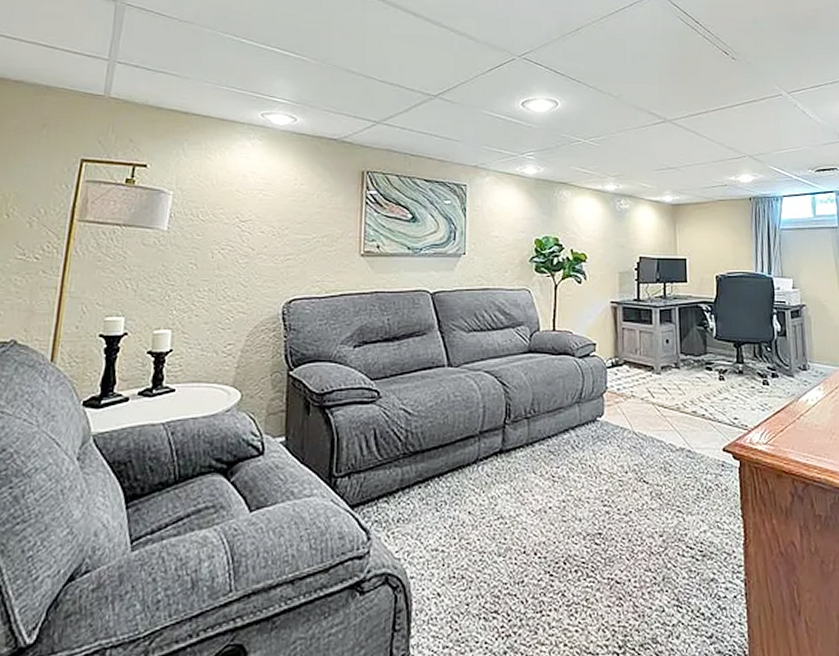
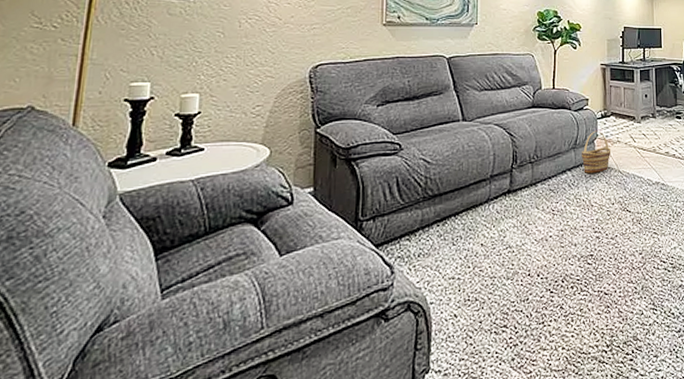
basket: none [587,382,624,434] -> present [581,130,611,173]

